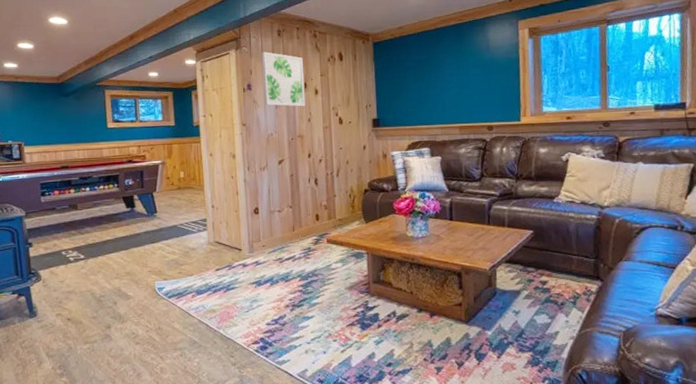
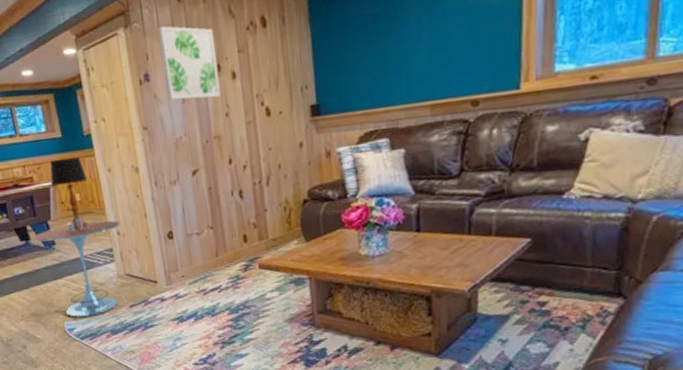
side table: none [137,188,215,278] -> present [32,214,120,317]
table lamp: none [161,142,191,201] -> present [50,157,88,229]

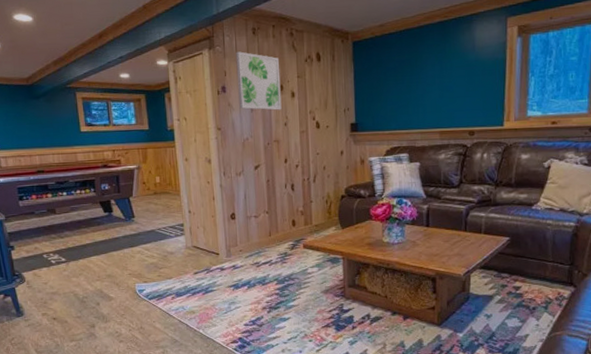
side table: present [32,214,120,317] -> none [115,193,192,280]
table lamp: present [50,157,88,229] -> none [136,146,167,206]

